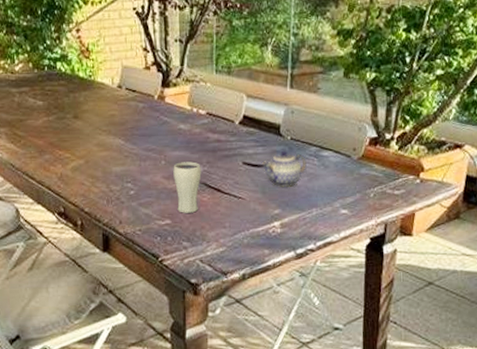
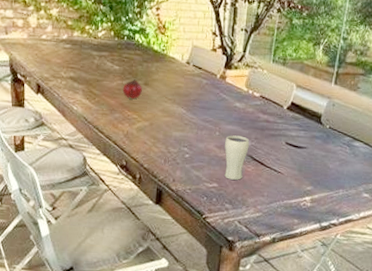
fruit: none [50,113,72,137] -> present [122,79,142,100]
teapot: present [261,150,308,187] -> none [301,136,341,169]

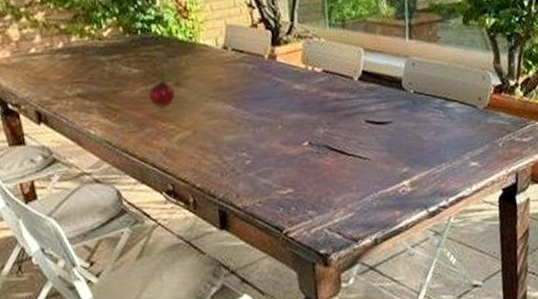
drinking glass: present [224,135,250,180] -> none [291,124,323,180]

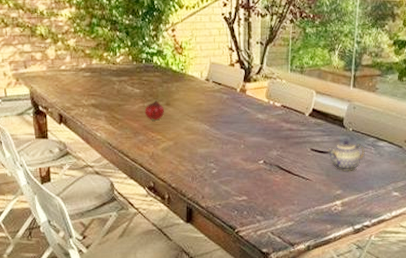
teapot: none [385,104,433,144] -> present [326,140,366,171]

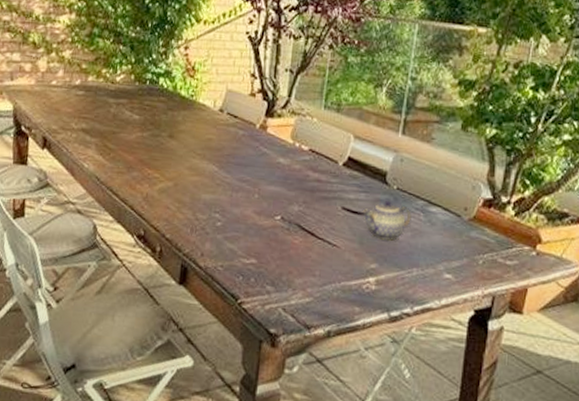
fruit: present [145,100,164,121] -> none [142,130,166,155]

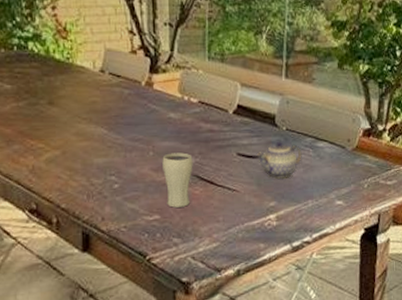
drinking glass: none [265,198,297,255] -> present [162,152,193,208]

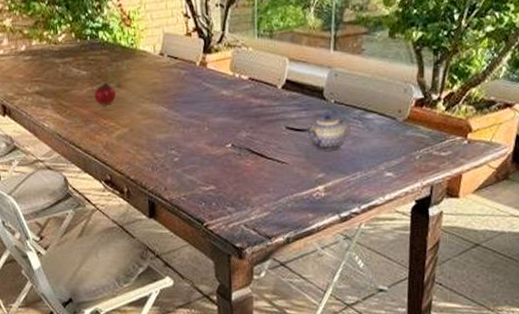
fruit: none [19,98,46,125] -> present [94,82,116,106]
drinking glass: present [162,152,193,208] -> none [216,127,245,179]

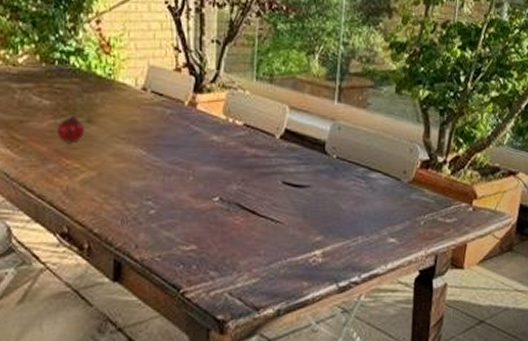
teapot: present [304,114,352,151] -> none [303,170,354,211]

